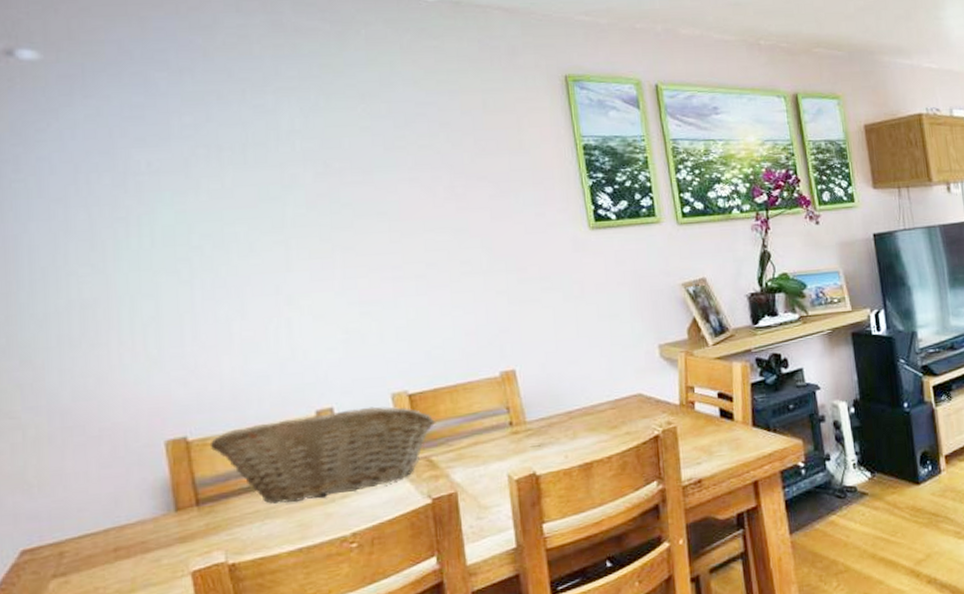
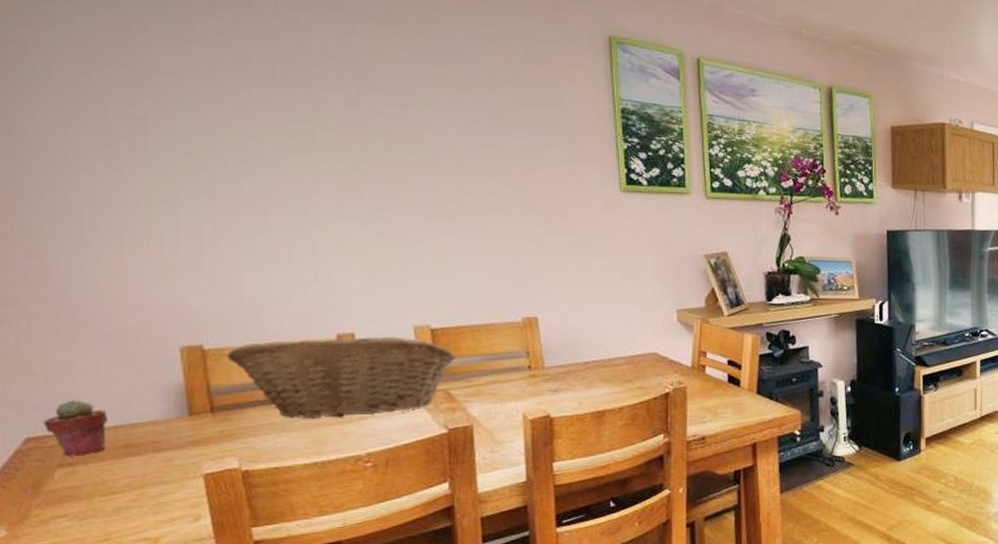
potted succulent: none [37,506,98,566] -> present [43,400,108,457]

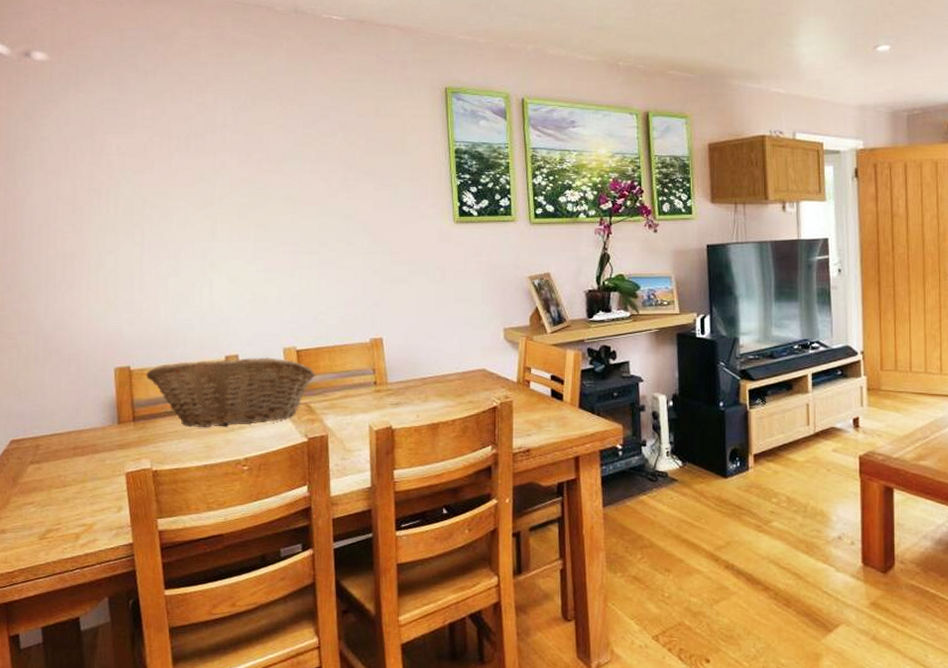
potted succulent: present [43,400,108,457] -> none [22,411,64,456]

